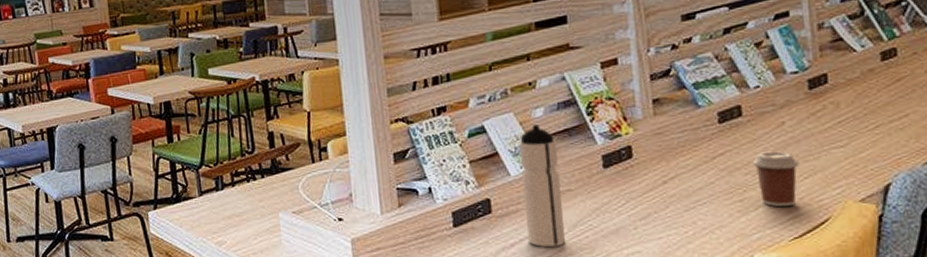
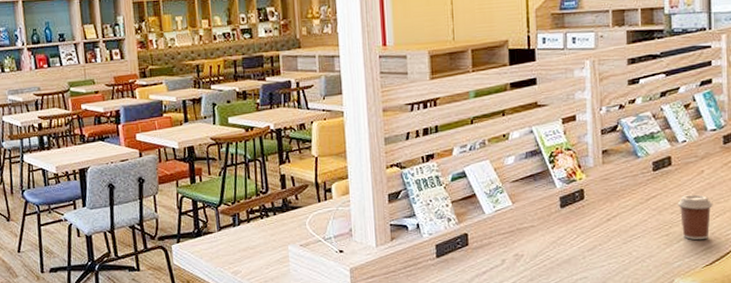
water bottle: present [518,125,566,247] -> none [493,171,528,274]

